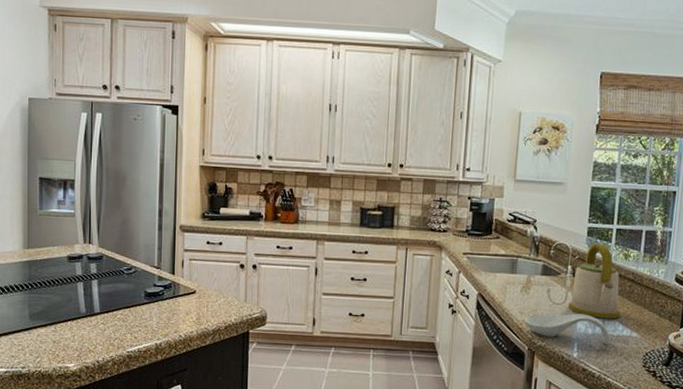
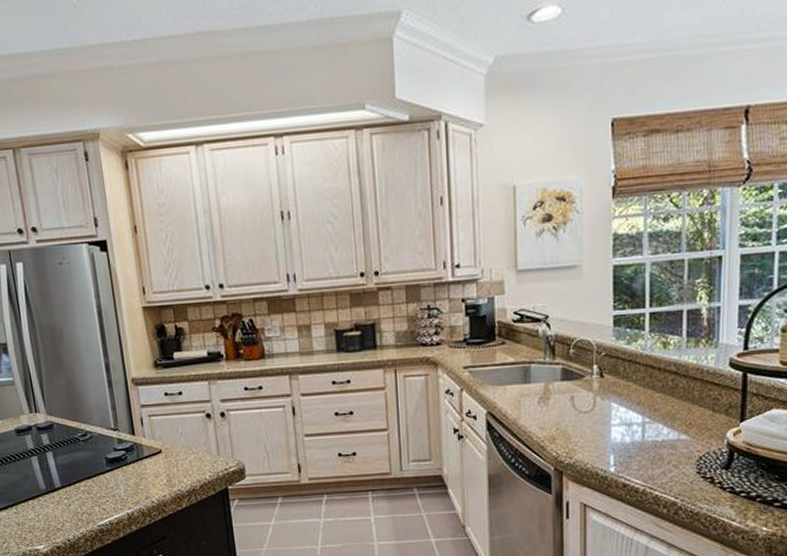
spoon rest: present [524,313,611,345] -> none [546,420,654,454]
kettle: present [568,243,621,319] -> none [598,333,663,423]

